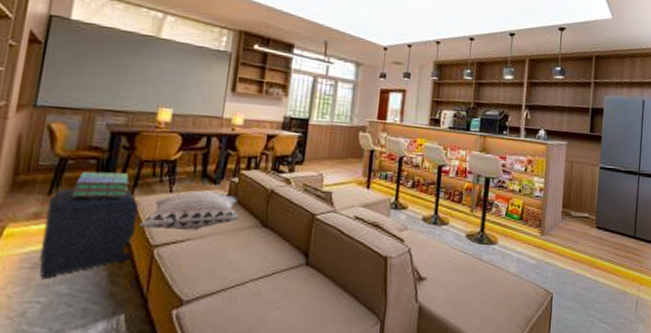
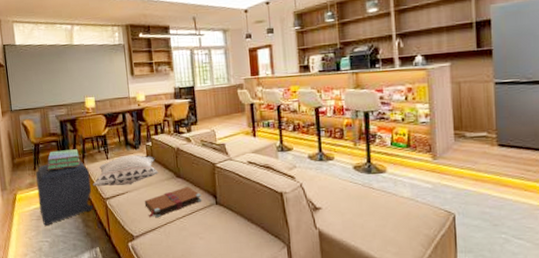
book: none [209,240,290,278] -> present [144,187,202,218]

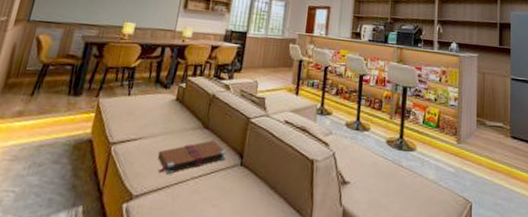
ottoman: present [35,160,94,226] -> none [17,90,103,170]
stack of books: present [47,149,81,170] -> none [49,76,97,99]
decorative pillow: present [92,155,159,187] -> none [100,94,186,130]

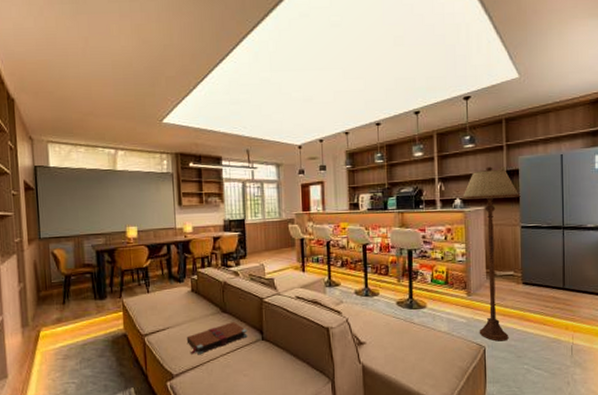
floor lamp: none [457,16,512,198] -> present [461,166,521,342]

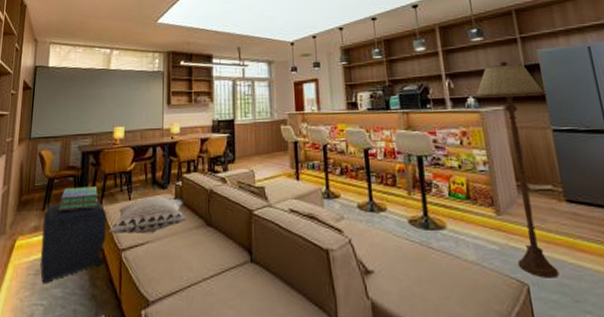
ottoman: none [64,293,130,365] -> present [40,200,107,283]
stack of books: none [79,282,118,304] -> present [59,187,98,211]
decorative pillow: none [130,289,204,322] -> present [108,196,187,235]
book: present [186,322,248,355] -> none [166,238,234,278]

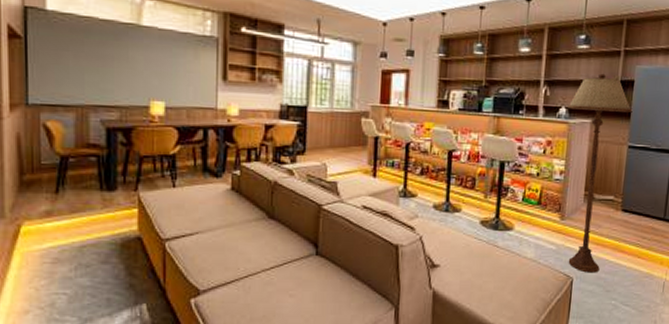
ottoman: present [40,200,107,283] -> none [57,185,145,272]
stack of books: present [59,187,98,211] -> none [78,168,133,195]
decorative pillow: present [108,196,187,235] -> none [147,185,246,224]

